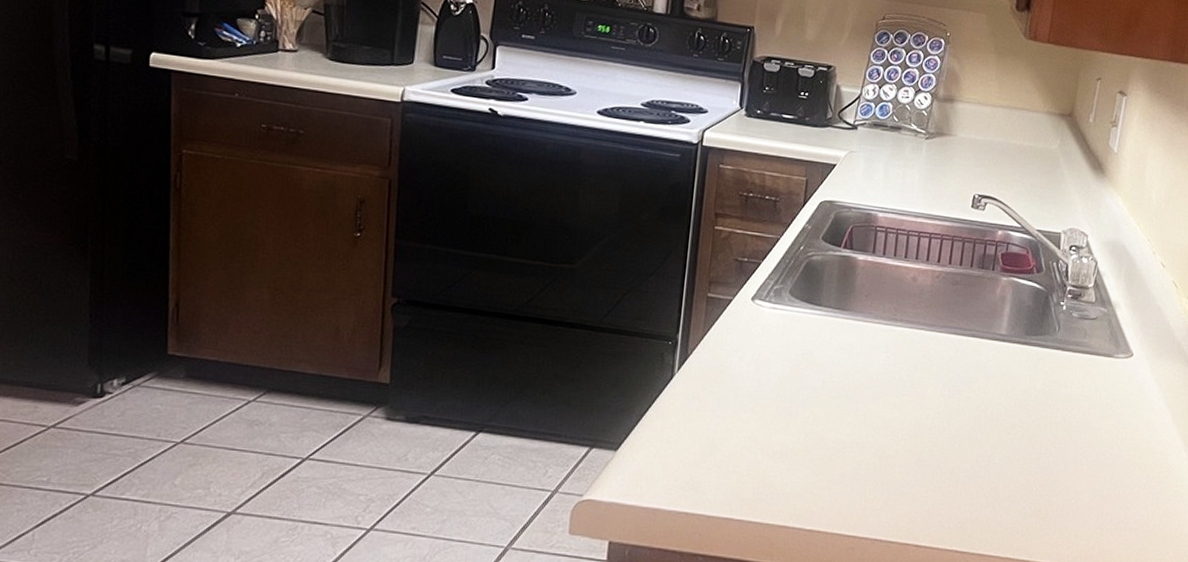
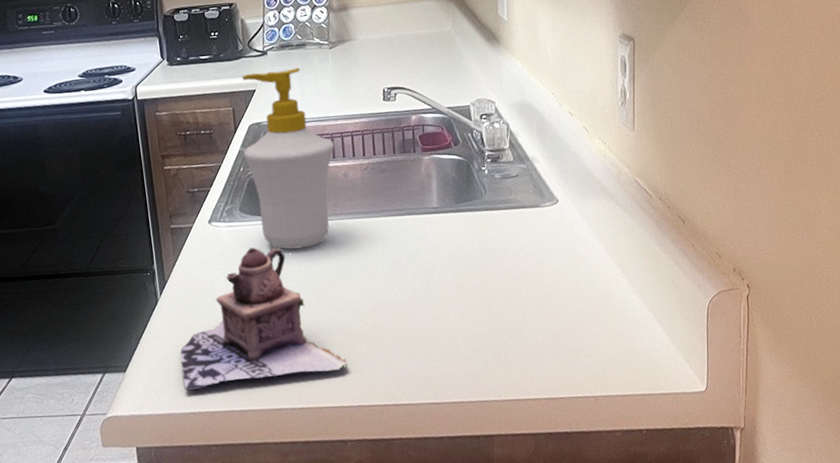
teapot: none [682,337,873,495] -> present [180,247,348,391]
soap bottle: none [807,145,909,350] -> present [241,67,334,250]

